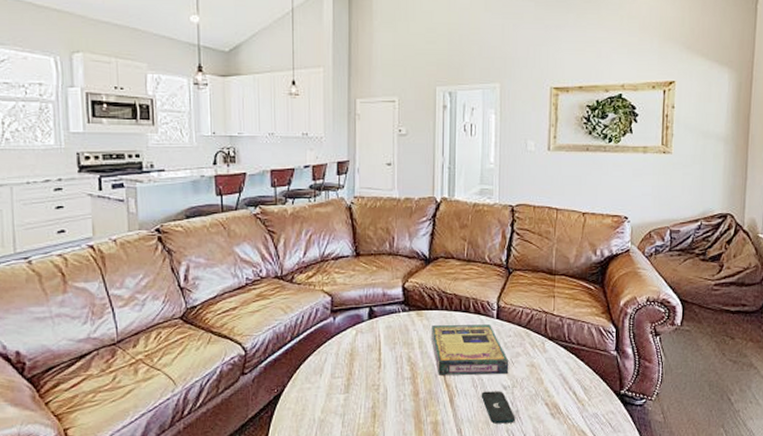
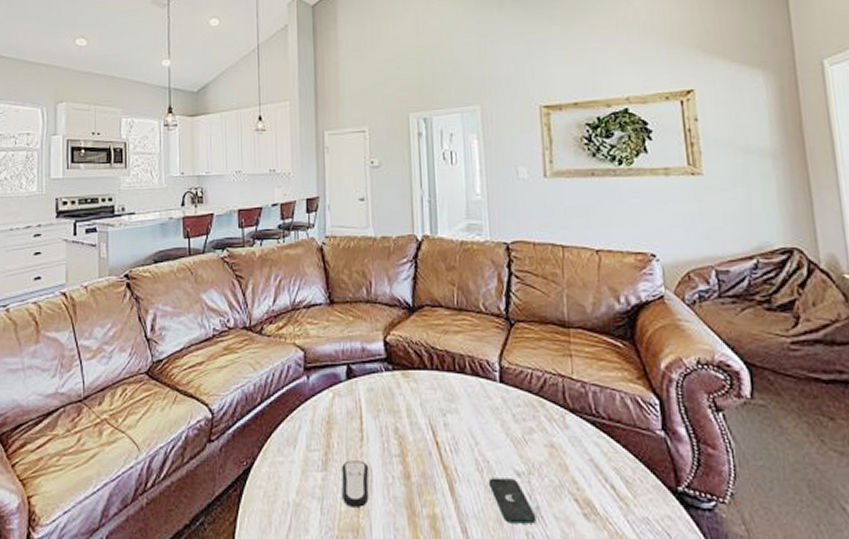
remote control: none [361,383,385,420] -> present [341,460,369,507]
video game box: present [432,324,509,376] -> none [421,389,522,455]

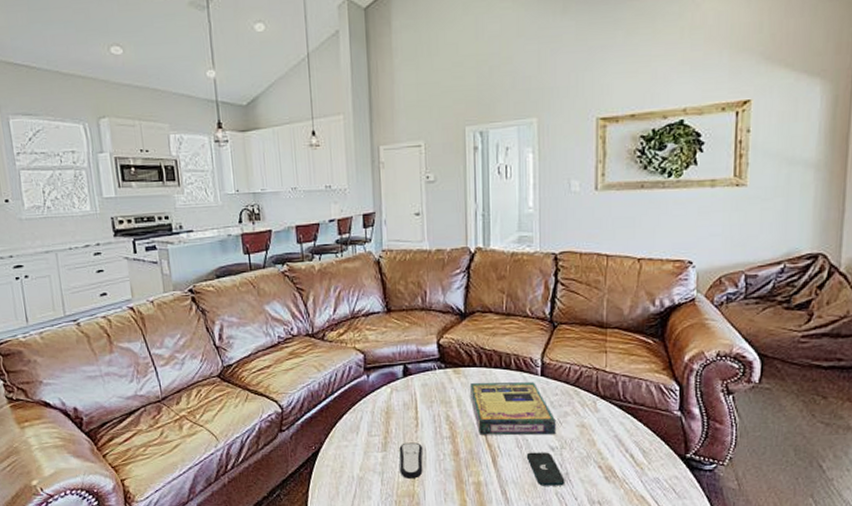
video game box: none [421,389,522,455] -> present [470,382,557,435]

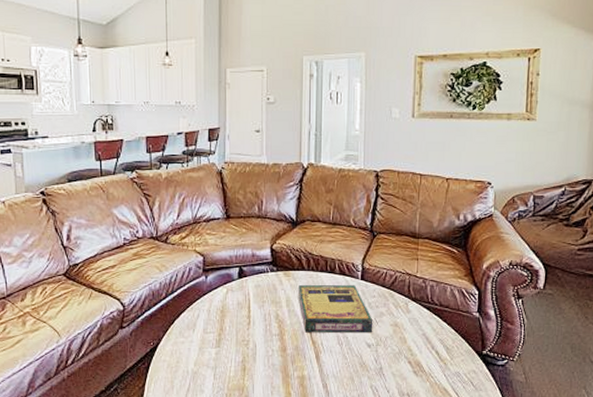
remote control: present [399,442,423,479] -> none [232,339,254,373]
smartphone: present [526,452,565,486] -> none [346,349,379,380]

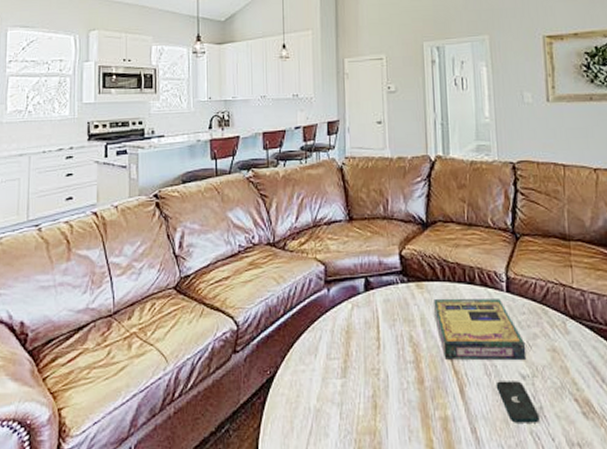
smartphone: none [346,349,379,380] -> present [495,381,540,423]

